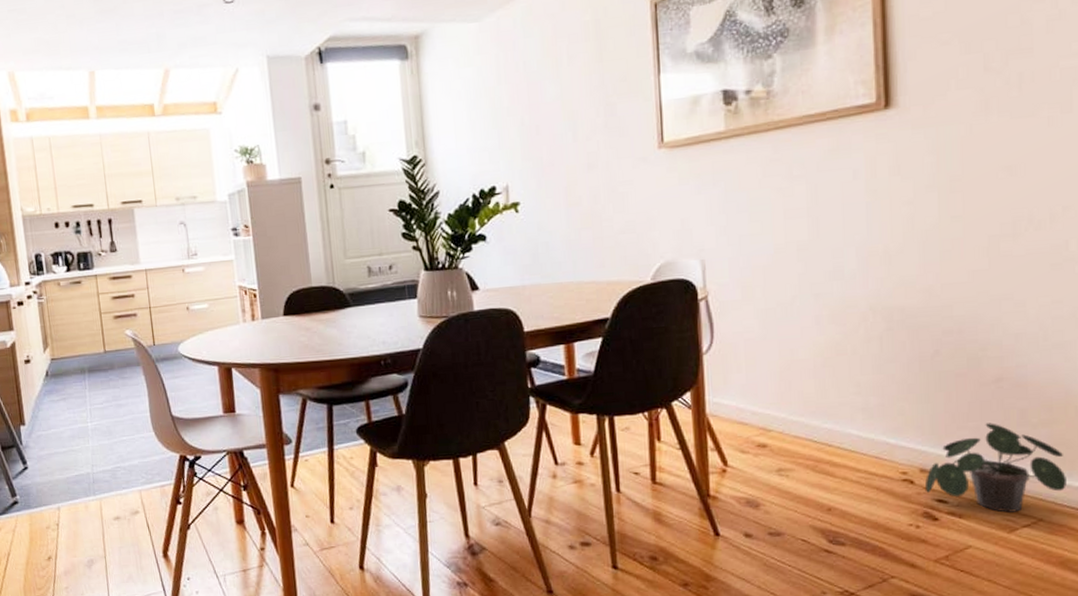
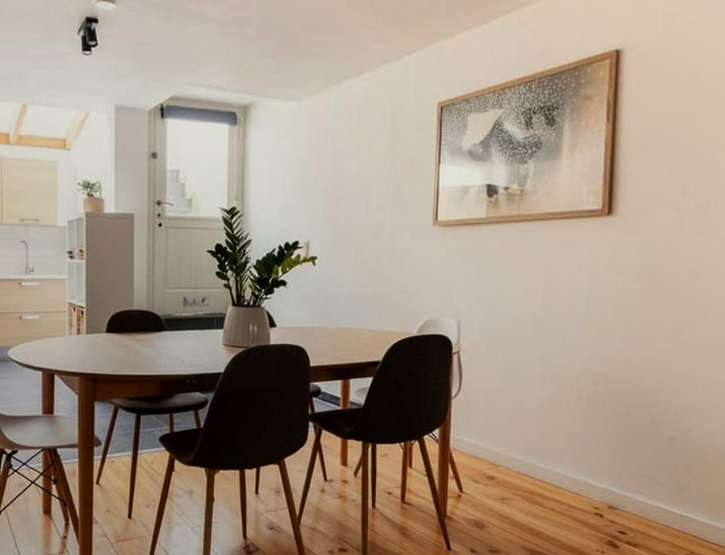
potted plant: present [925,423,1066,513] -> none [611,473,714,545]

